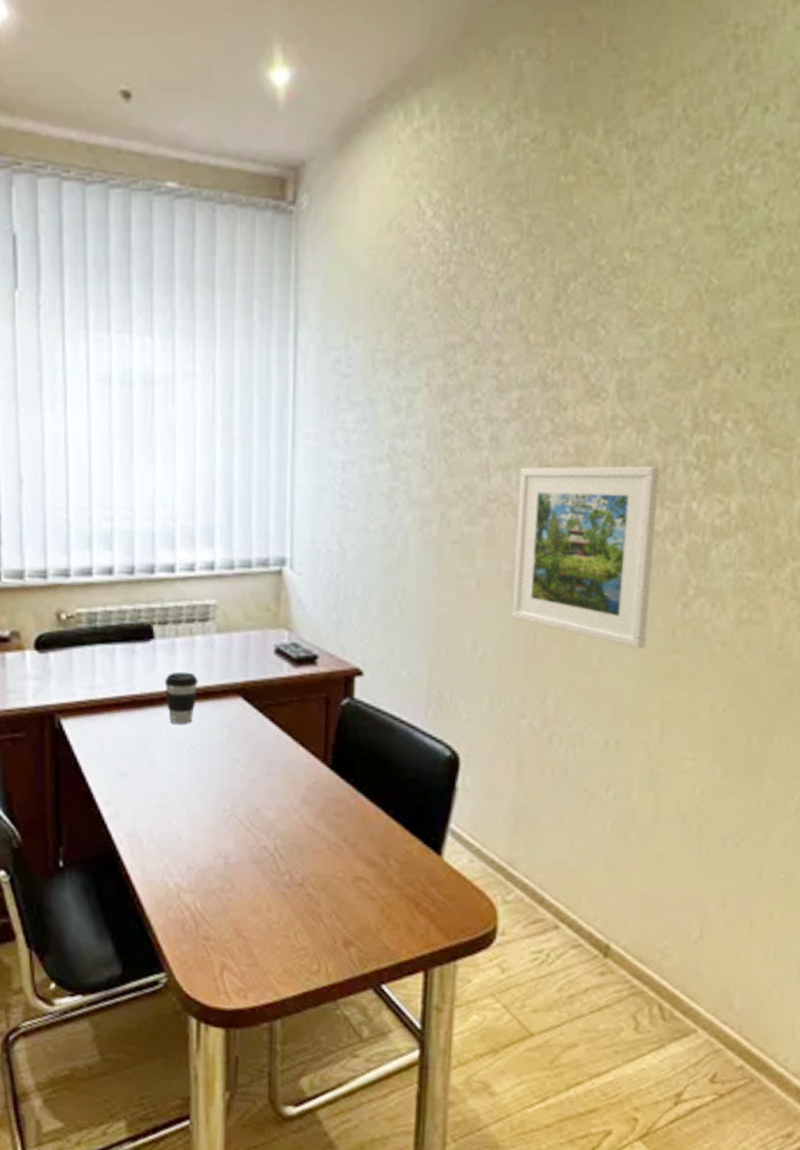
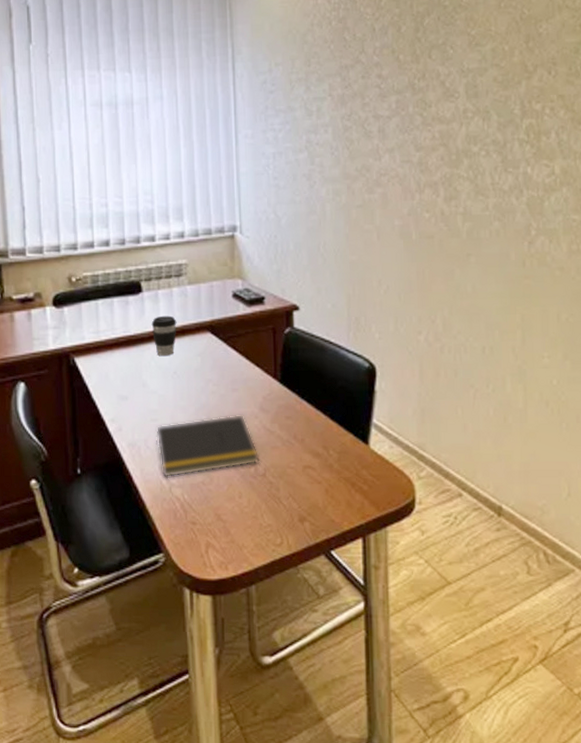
notepad: none [163,805,297,880] -> present [156,414,260,478]
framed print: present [511,466,660,650] -> none [401,144,505,277]

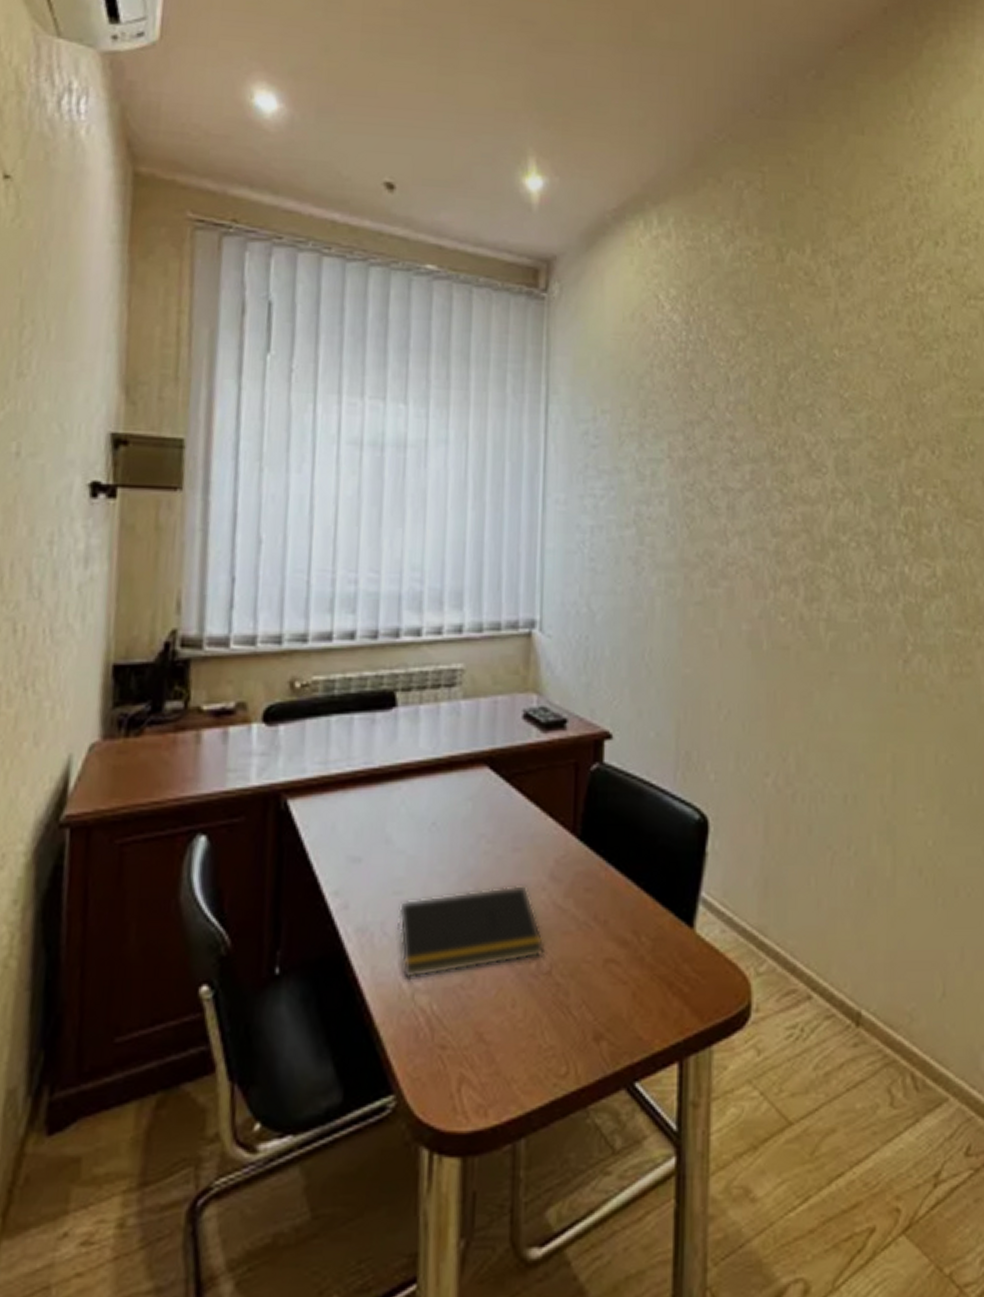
coffee cup: present [151,315,177,357] -> none [405,741,443,800]

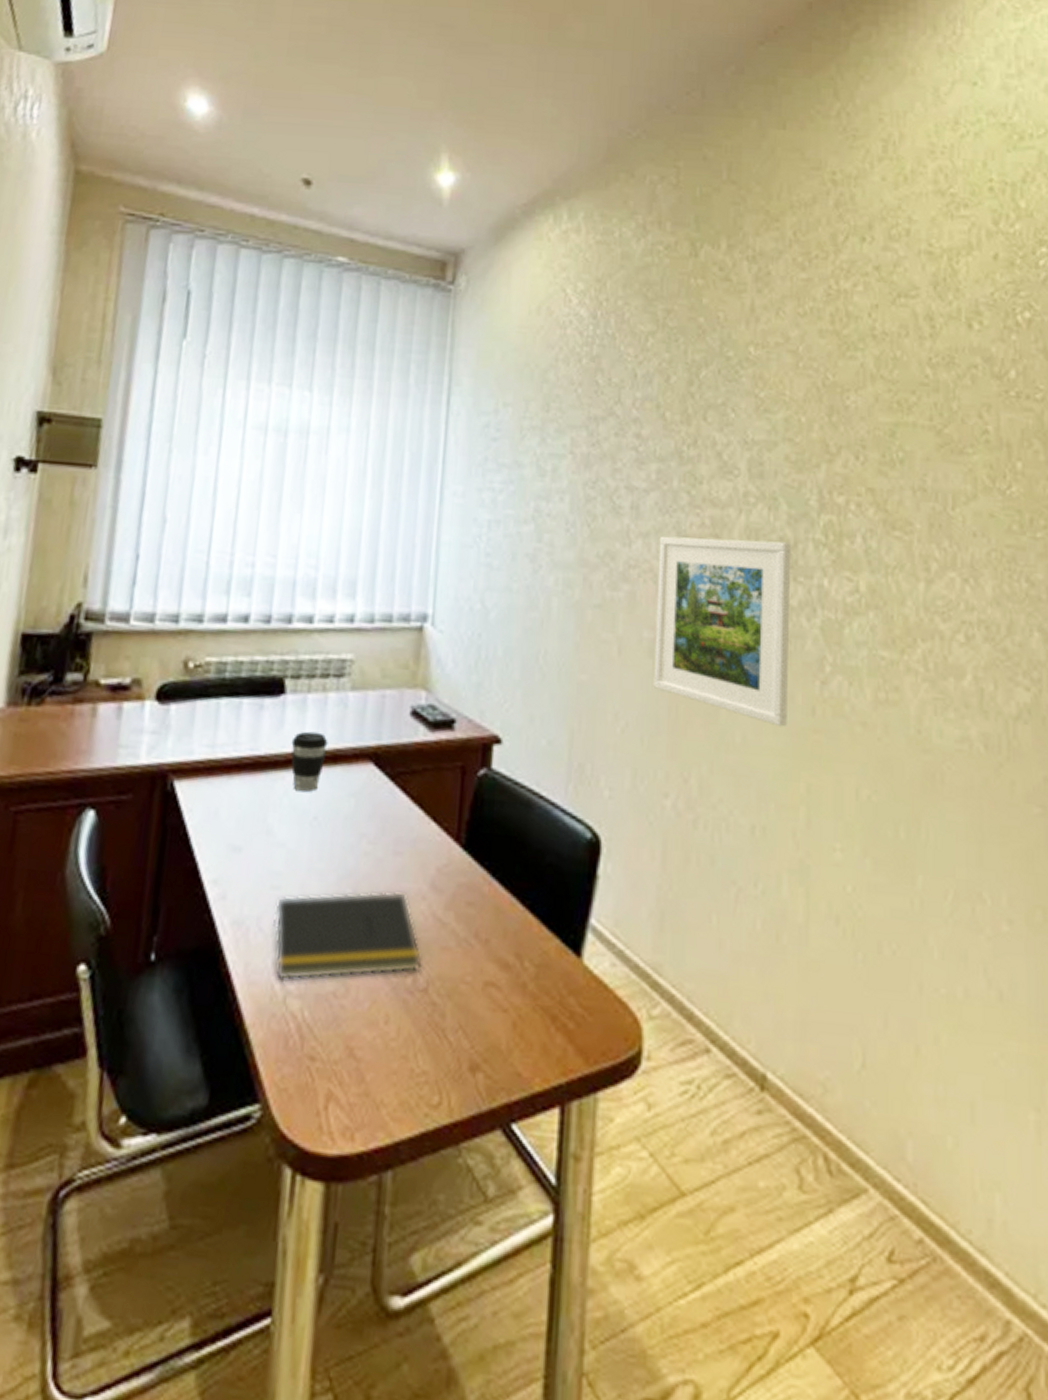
coffee cup: none [405,741,443,800] -> present [291,731,328,793]
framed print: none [752,533,876,704] -> present [653,536,792,727]

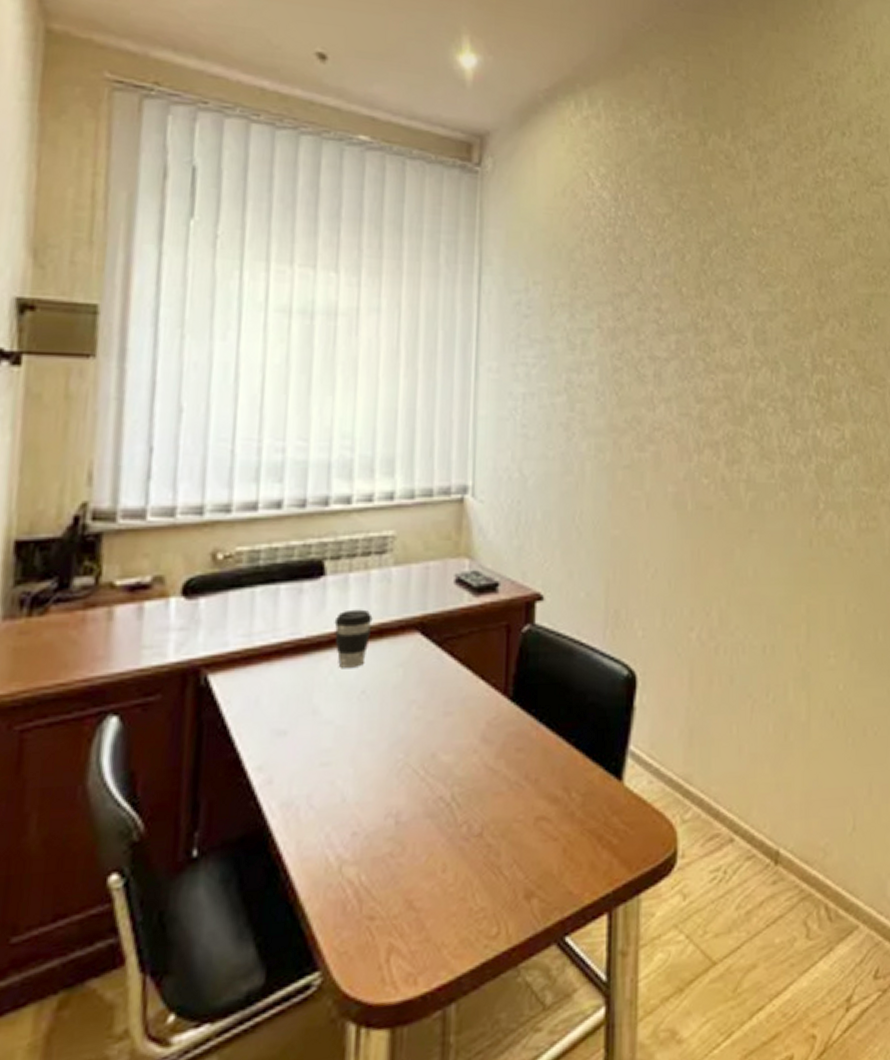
notepad: present [274,891,422,982] -> none [325,748,476,852]
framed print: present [653,536,792,727] -> none [678,399,791,559]

